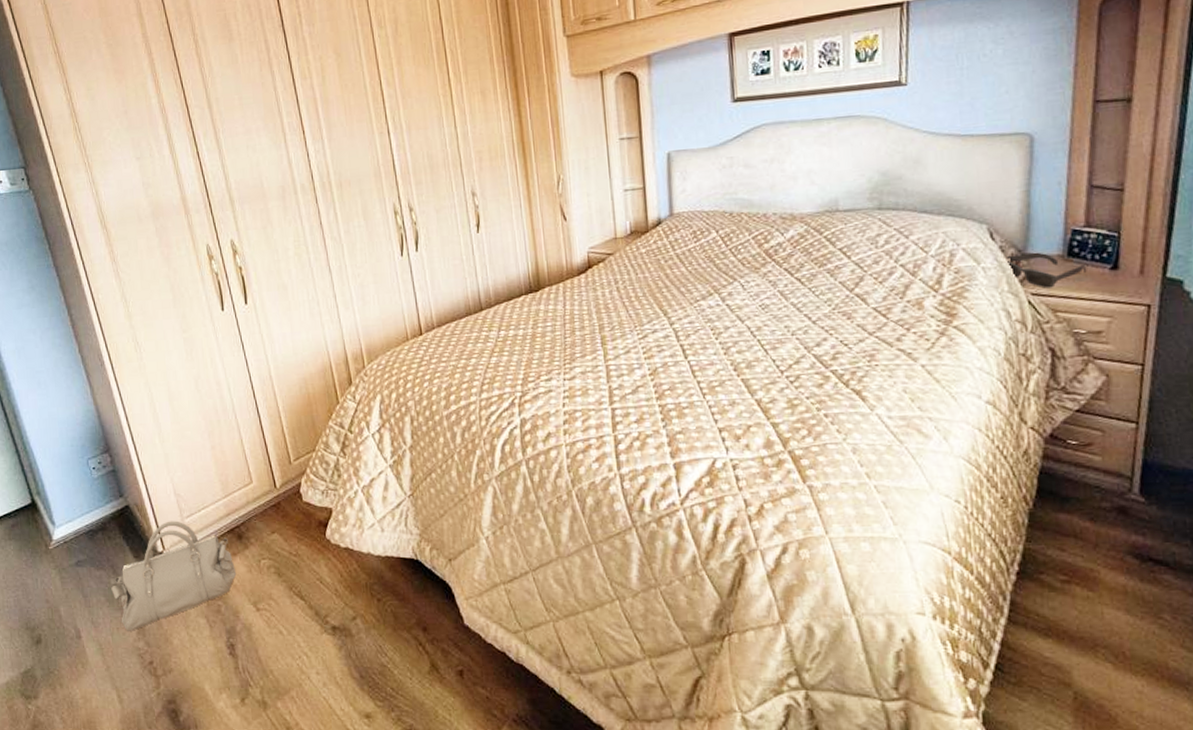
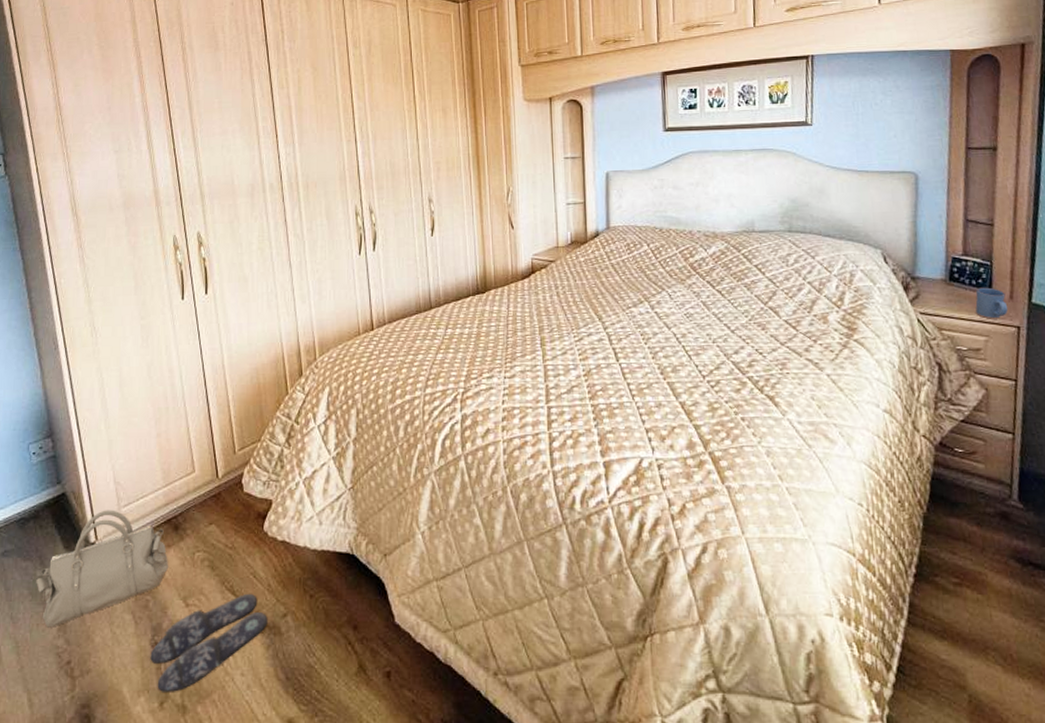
slippers: none [227,598,338,689] -> present [150,593,268,692]
glasses: present [1007,252,1087,289] -> none [899,276,966,309]
mug: none [1098,261,1138,298] -> present [975,287,1008,319]

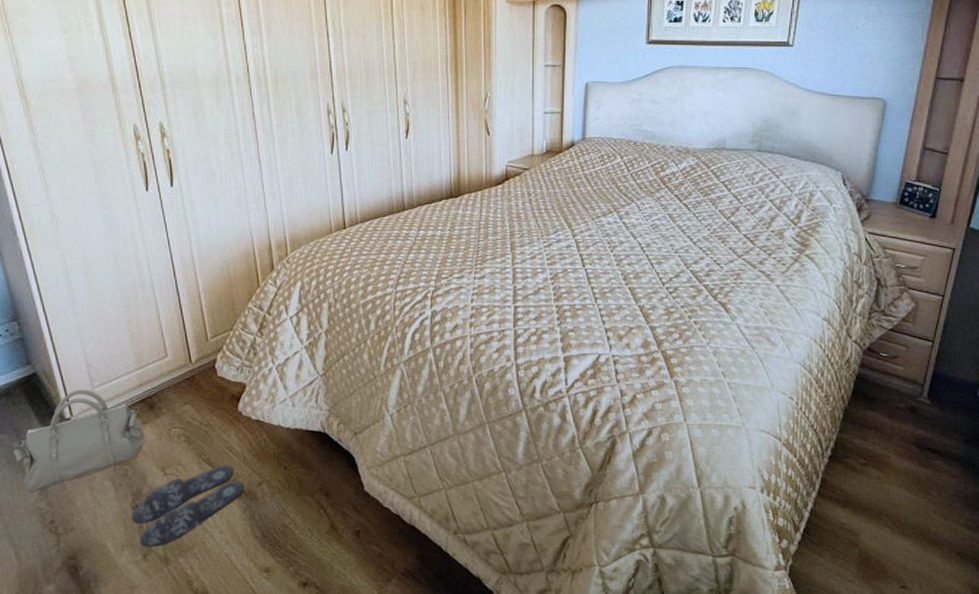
mug: present [975,287,1008,319] -> none [919,211,948,241]

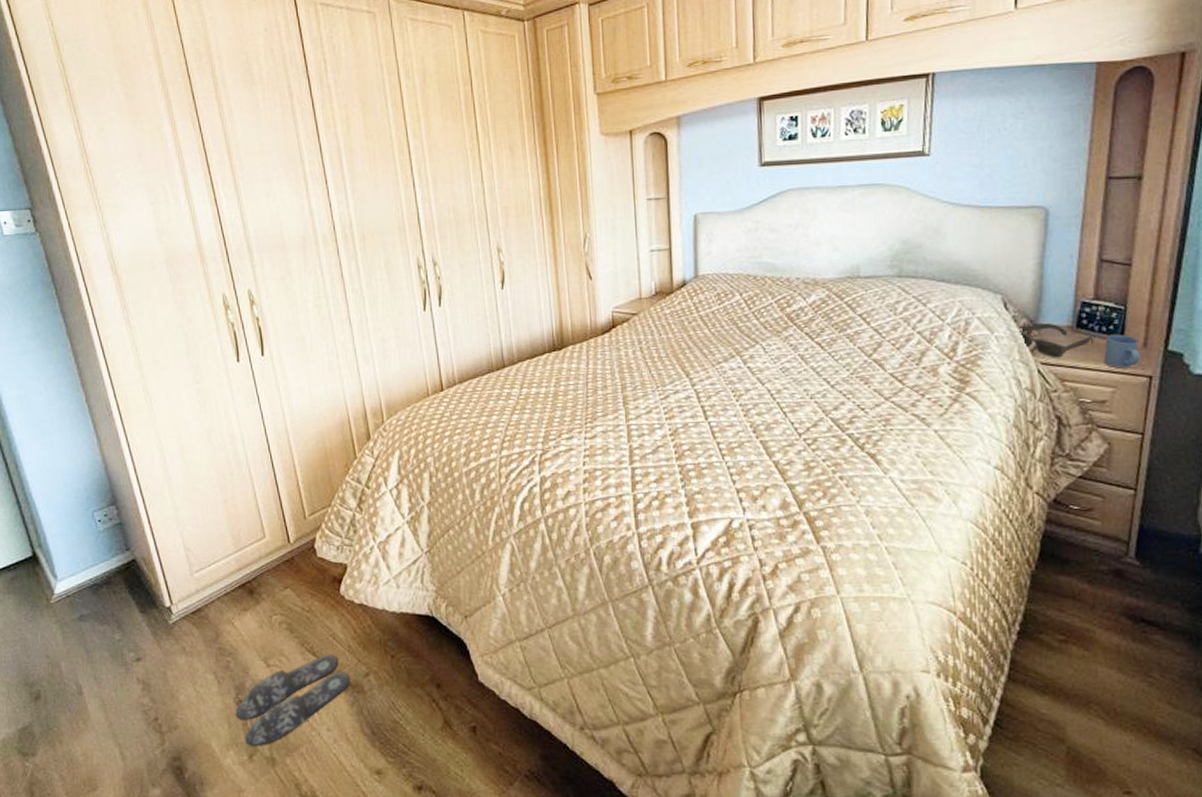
shoulder bag: present [13,389,146,492] -> none [115,575,247,687]
glasses: none [853,198,913,229] -> present [1019,322,1094,358]
mug: none [919,211,948,241] -> present [1104,334,1141,369]

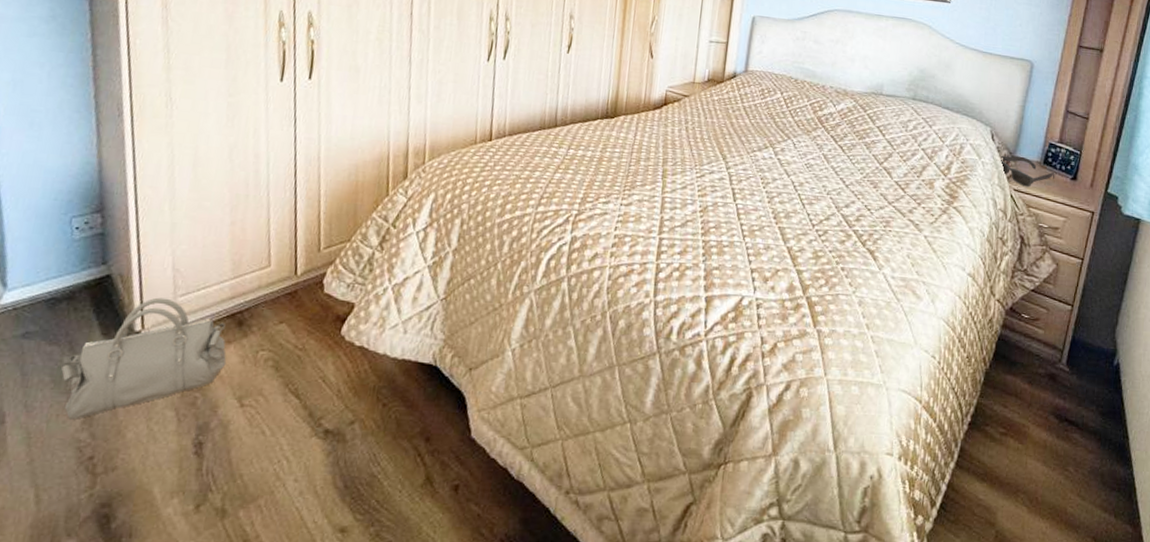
shoulder bag: none [115,575,247,687] -> present [61,297,227,420]
slippers: present [236,654,350,746] -> none [190,397,333,495]
mug: present [1104,334,1141,369] -> none [1061,173,1088,203]

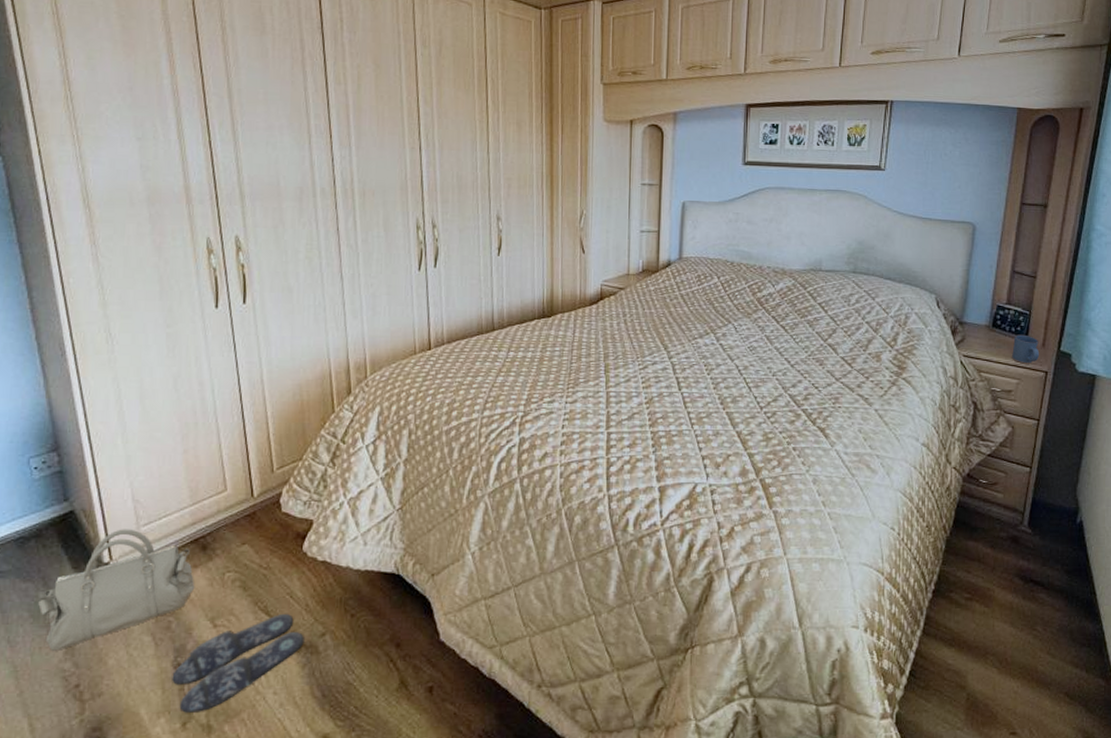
slippers: none [190,397,333,495] -> present [172,613,304,713]
glasses: present [1001,155,1055,187] -> none [948,321,1005,352]
mug: none [1061,173,1088,203] -> present [1012,334,1040,364]

